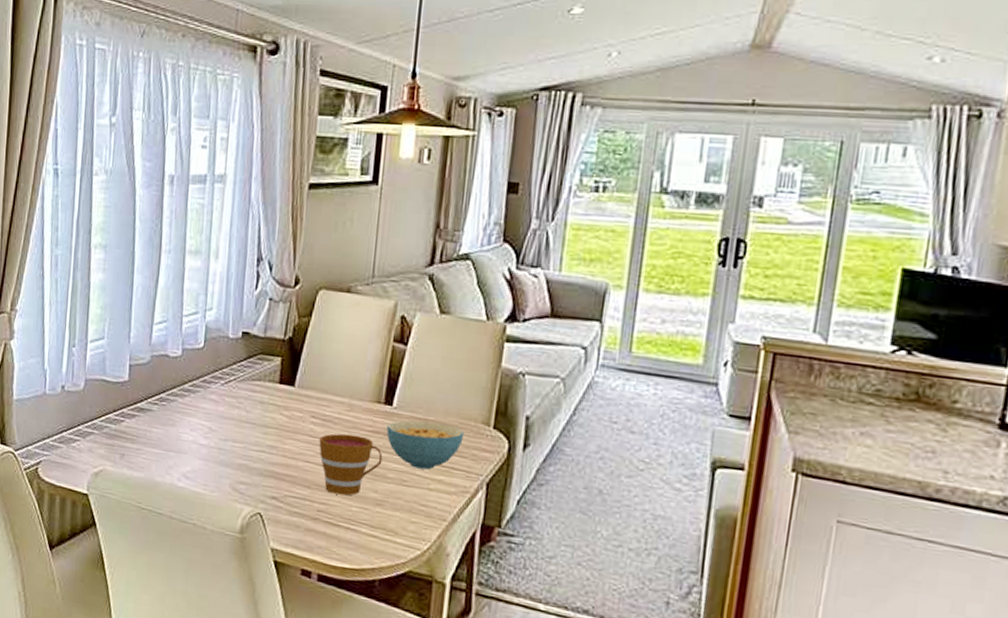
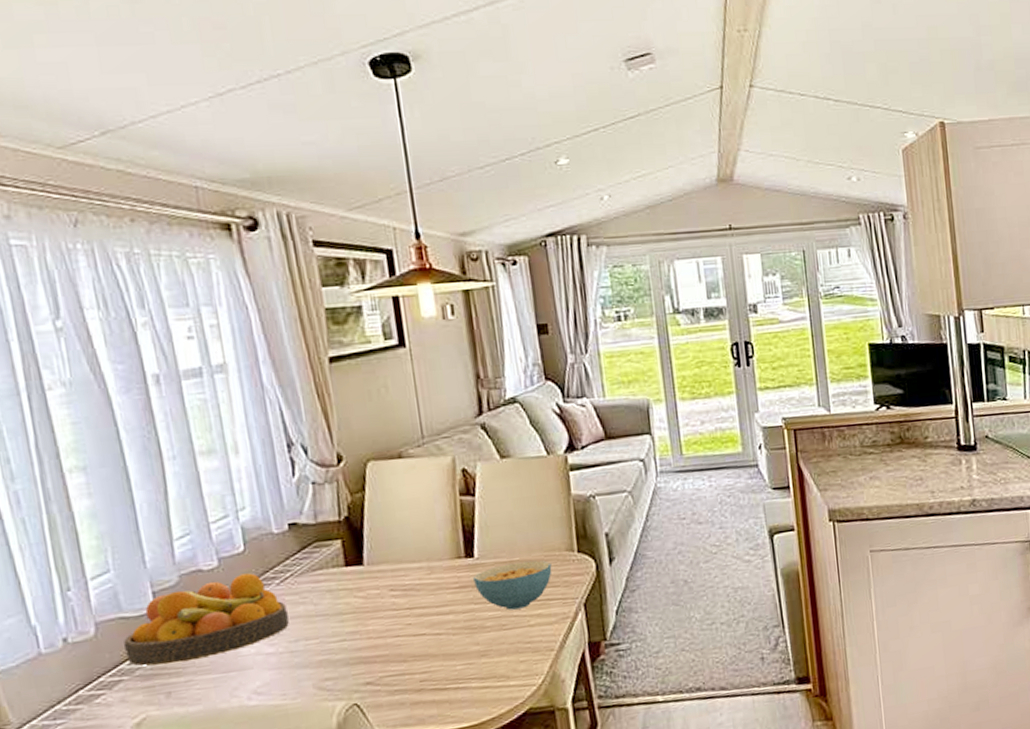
fruit bowl: none [100,367,225,434] -> present [124,573,289,667]
cup: present [319,433,383,496] -> none [404,594,477,660]

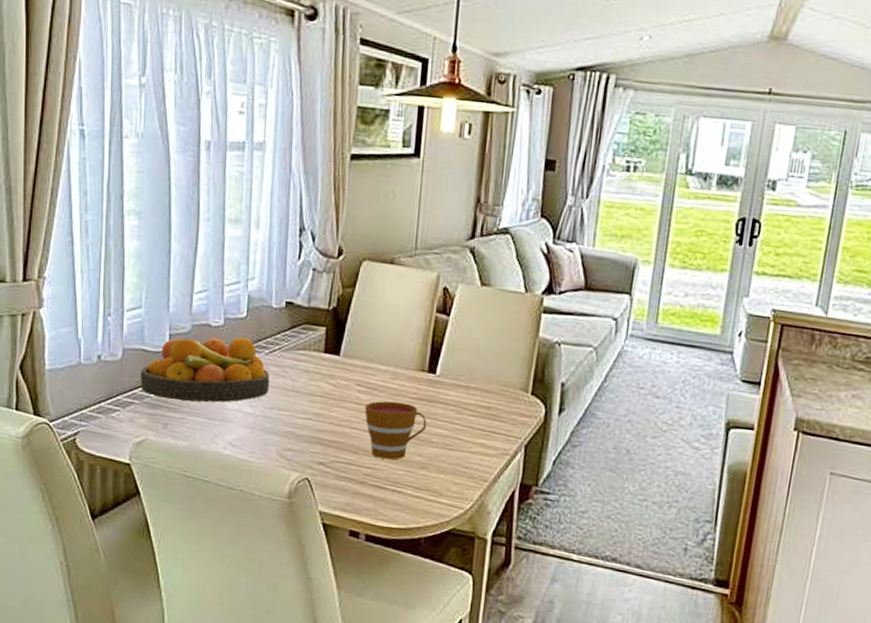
cup: none [404,594,477,660] -> present [365,401,427,460]
cereal bowl: present [473,560,552,610] -> none [430,388,504,434]

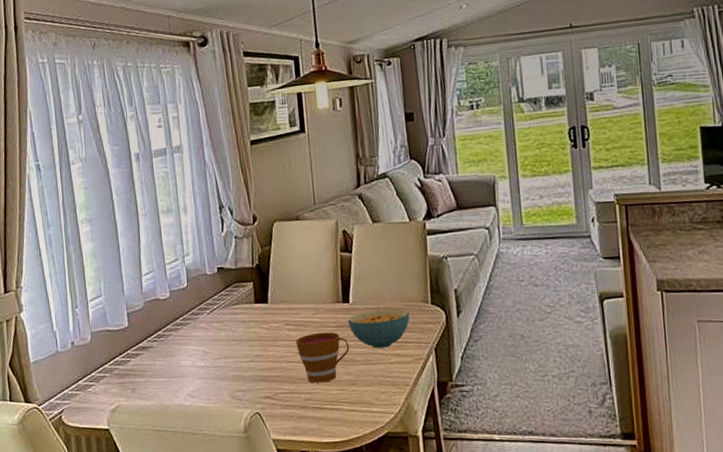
fruit bowl: present [140,337,270,403] -> none [108,304,214,368]
cereal bowl: none [430,388,504,434] -> present [348,308,410,349]

